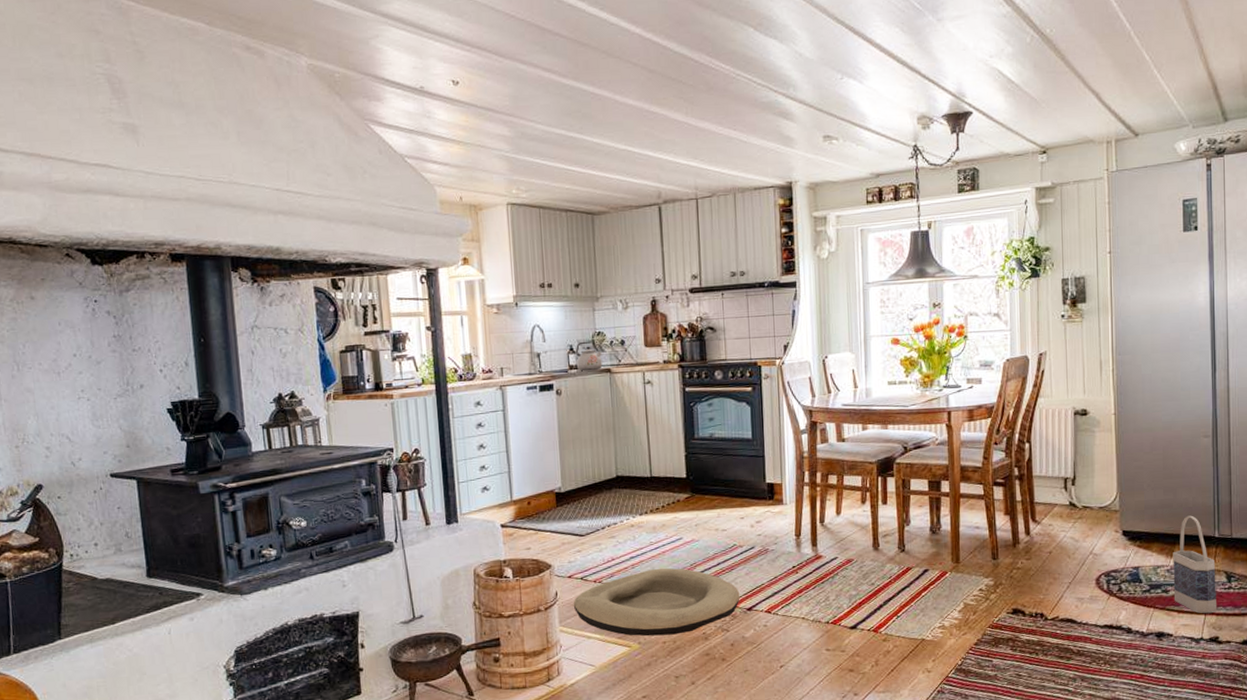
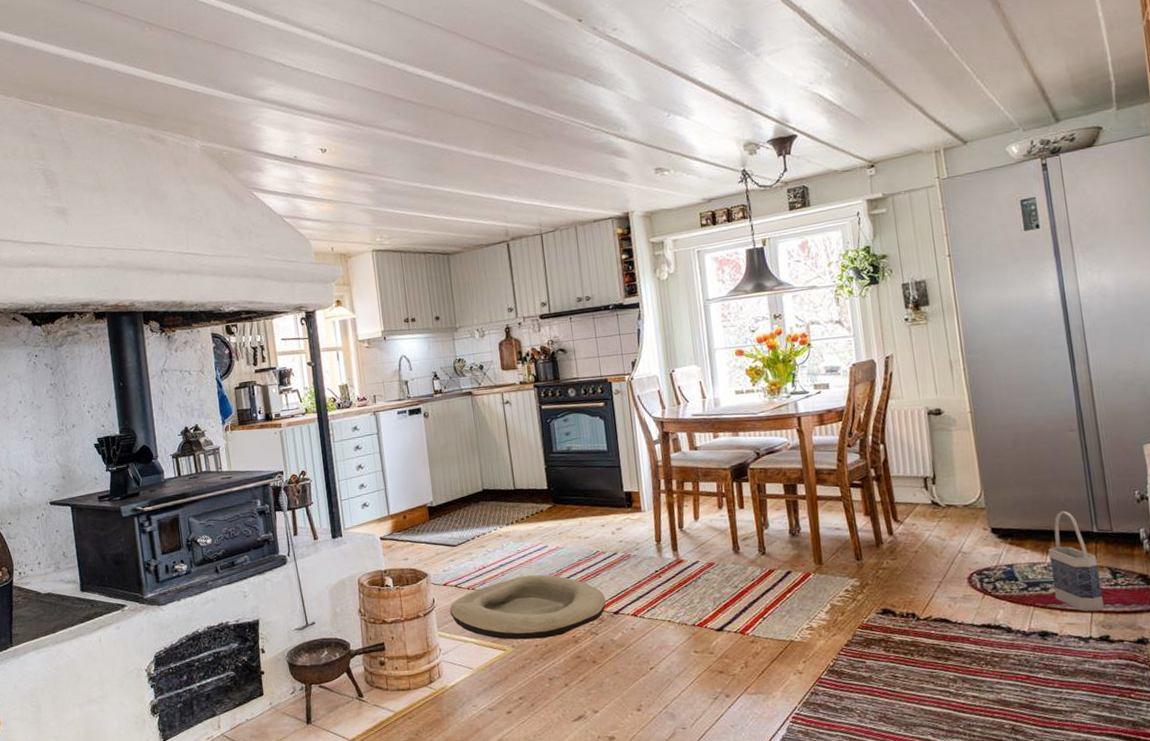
kettle: present [575,341,603,372] -> none [439,367,464,395]

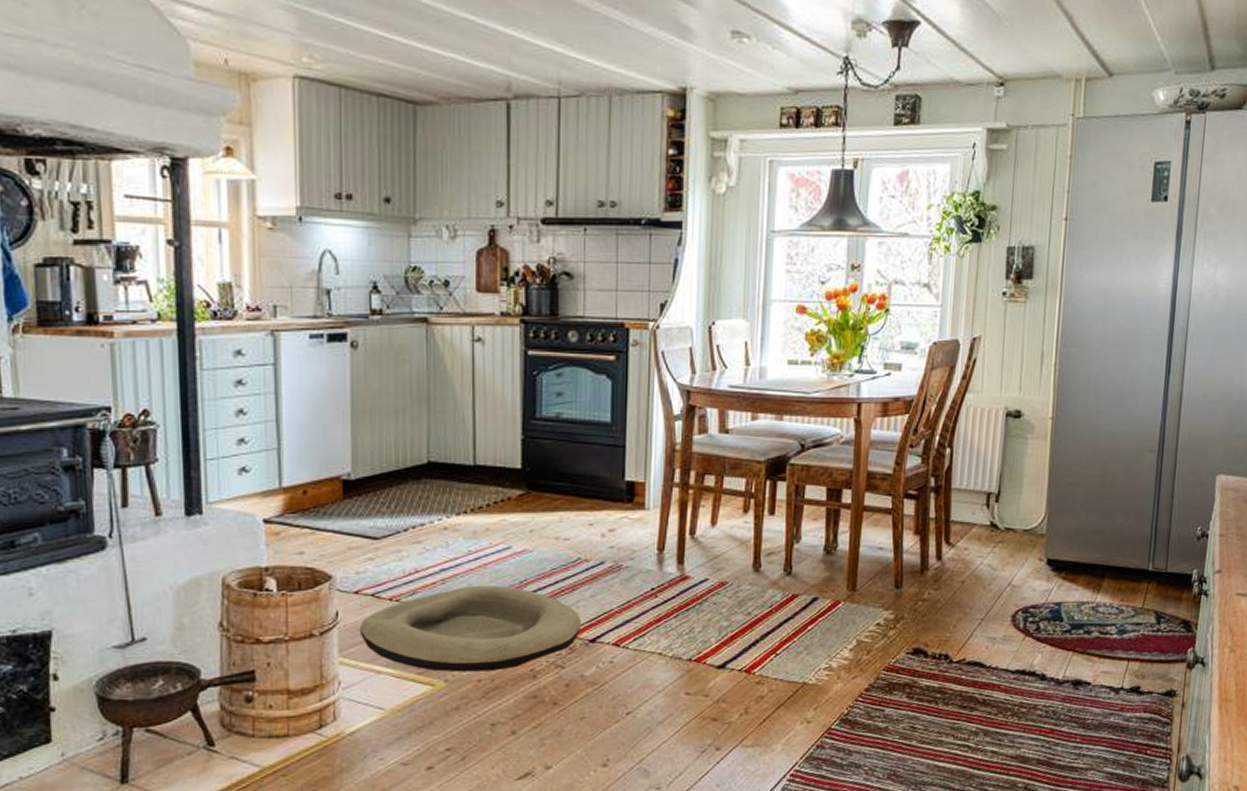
bag: present [1048,510,1105,612] -> none [1096,544,1146,660]

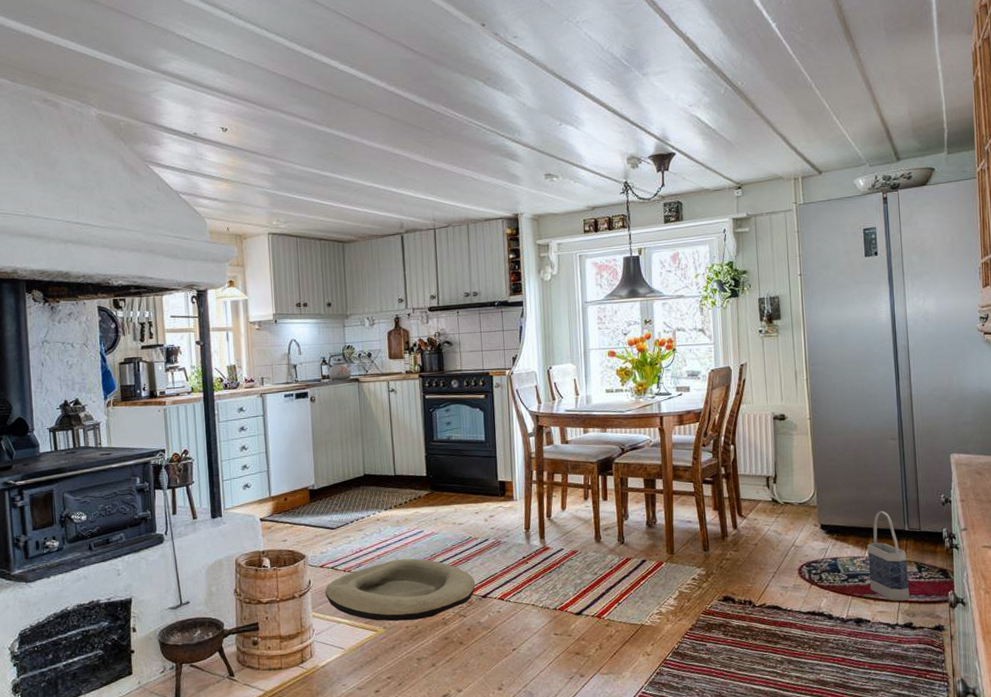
kettle: none [380,278,417,319] -> present [327,353,352,381]
bag: none [1096,544,1146,660] -> present [867,510,910,602]

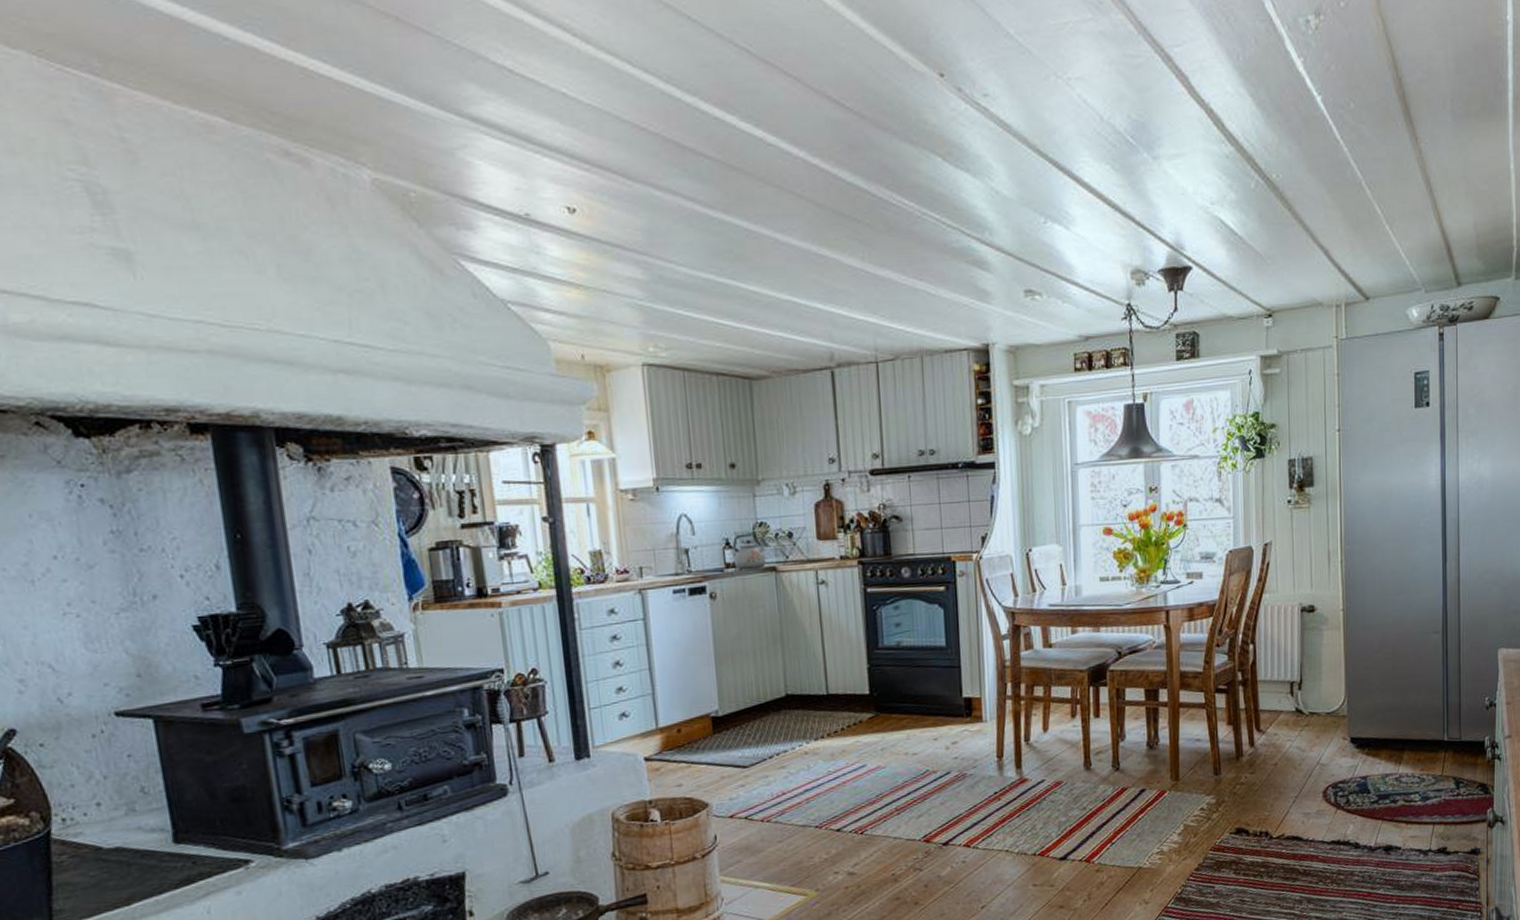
dog bed: present [324,558,476,621] -> none [736,800,935,882]
bag: present [867,510,910,602] -> none [1401,718,1446,824]

